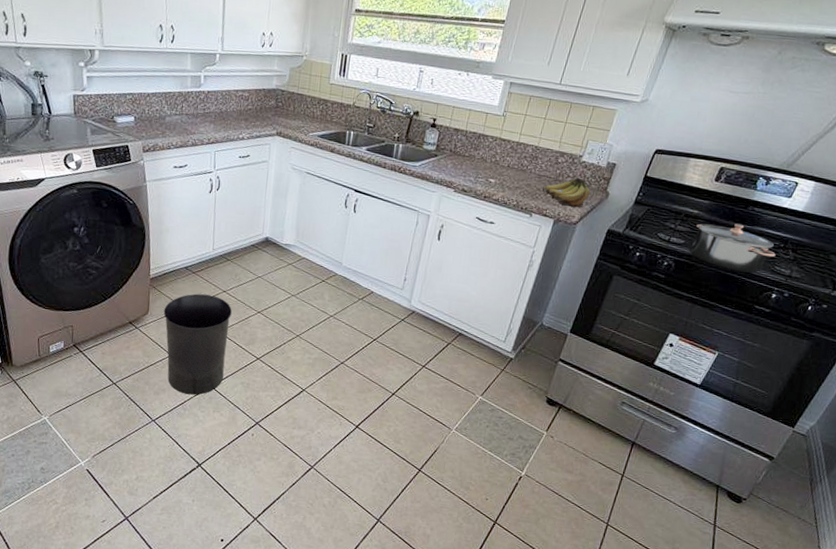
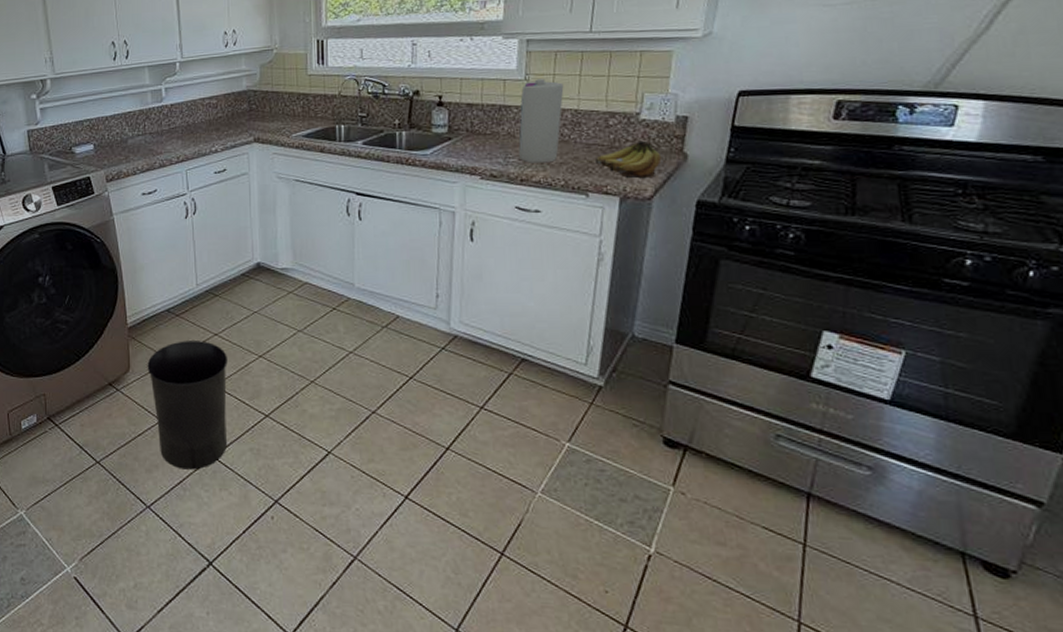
paper towel holder: none [487,116,531,187] -> present [518,79,564,165]
cooking pot: present [689,223,776,274] -> none [821,170,954,236]

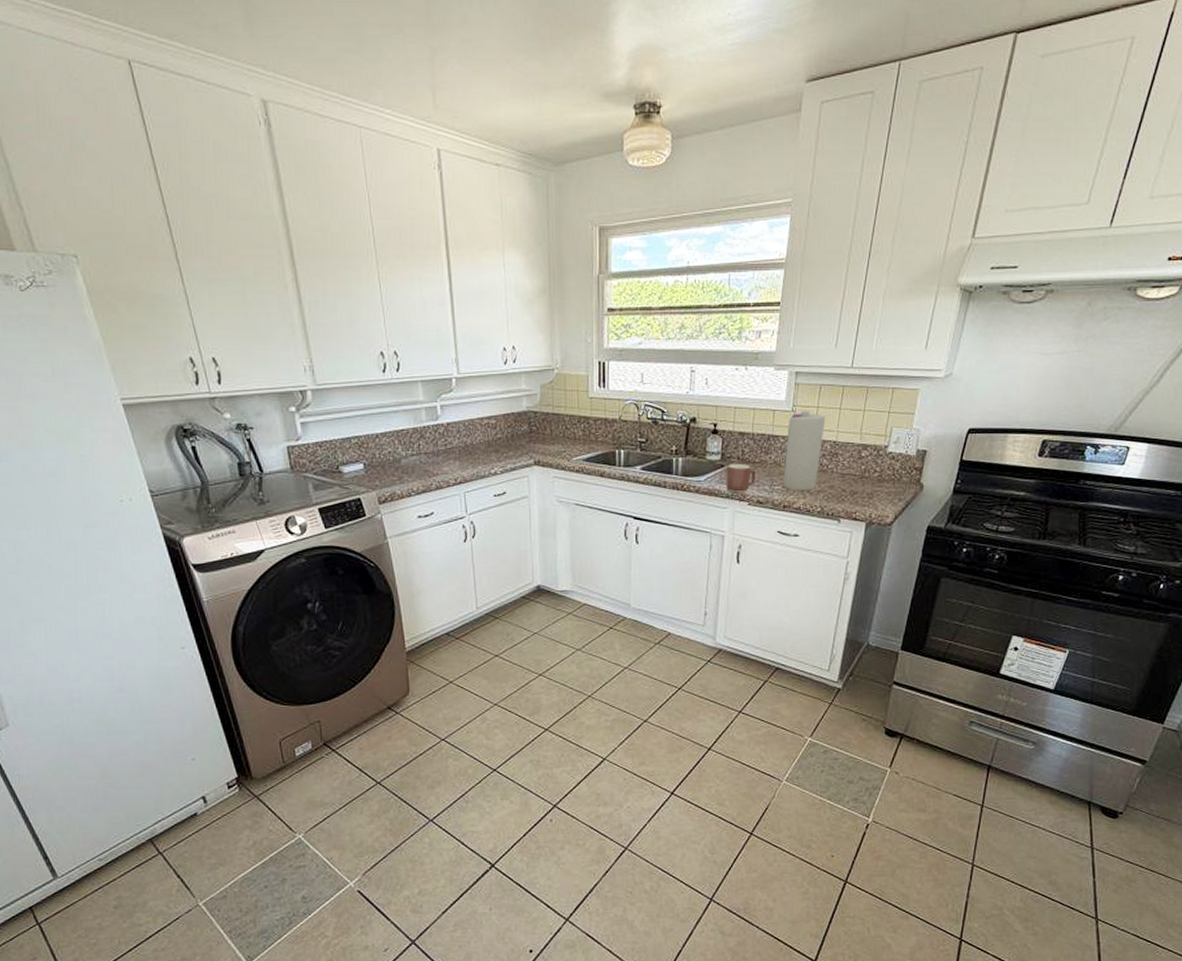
waste bin: present [147,341,228,470] -> none [427,662,508,784]
mug: none [454,135,488,167] -> present [726,463,757,493]
fruit: present [594,140,662,179] -> none [847,471,903,506]

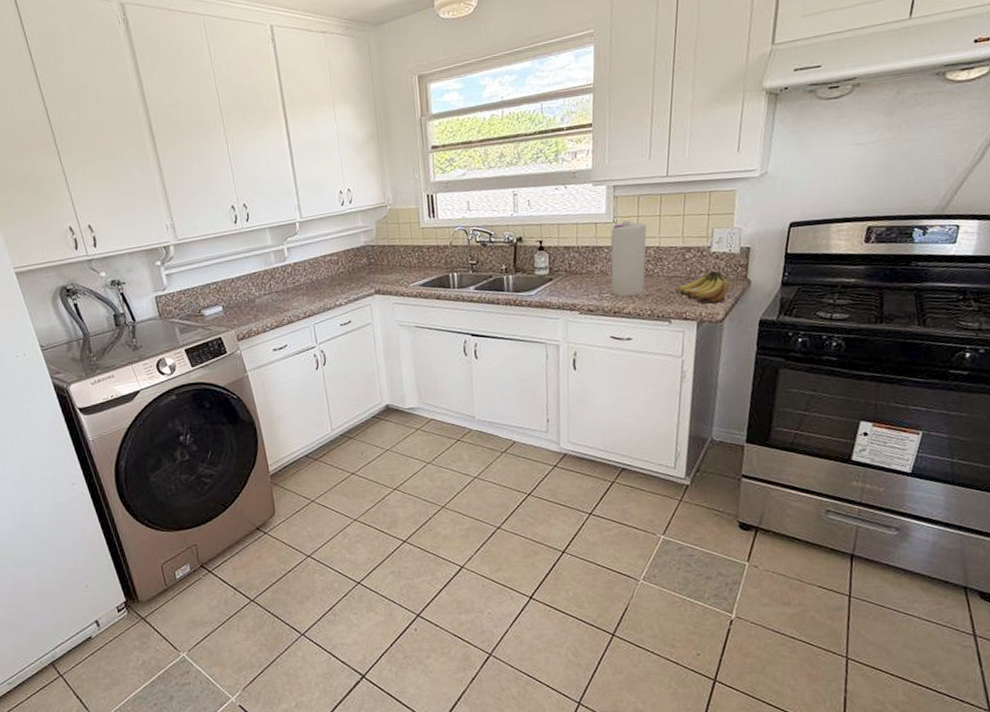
mug: present [726,463,757,493] -> none [555,275,585,304]
fruit: none [847,471,903,506] -> present [675,270,730,304]

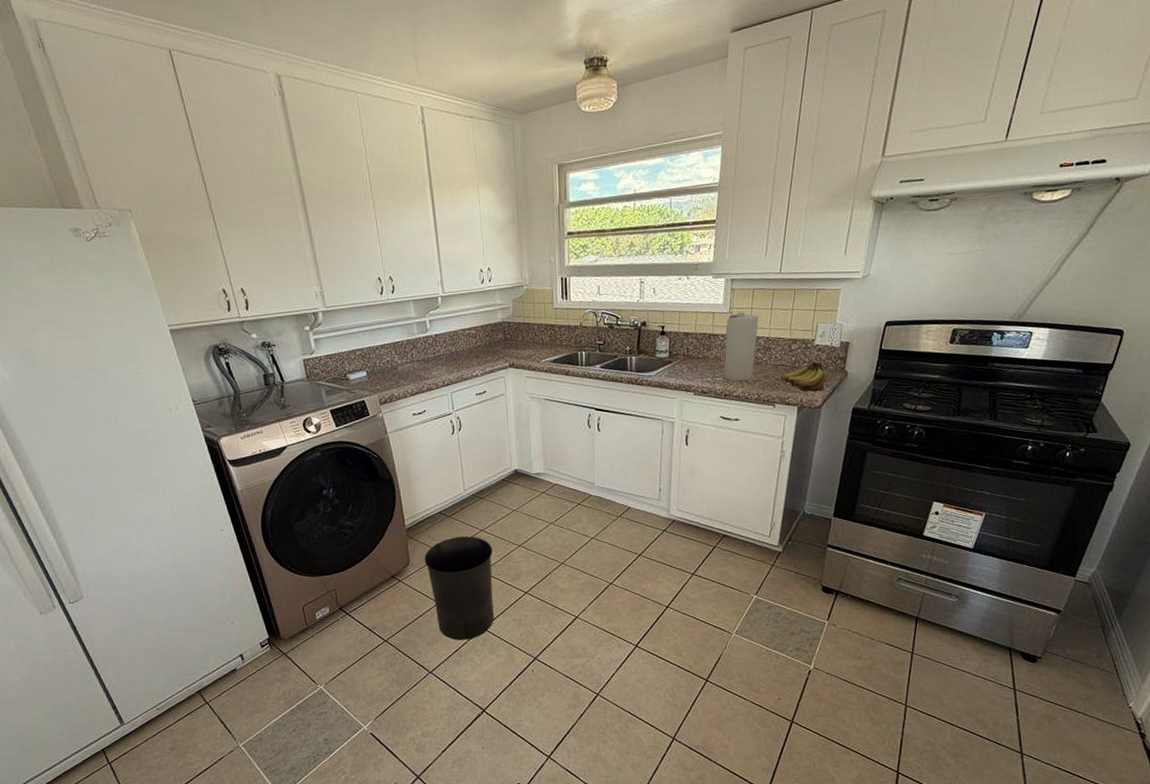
waste bin: none [291,480,370,598] -> present [424,536,494,640]

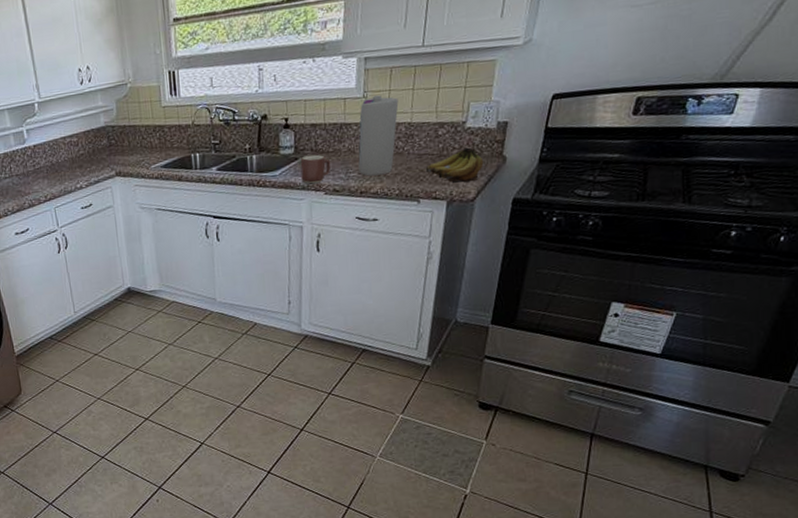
waste bin: present [424,536,494,640] -> none [36,361,114,471]
mug: none [673,359,700,385] -> present [300,154,331,184]

